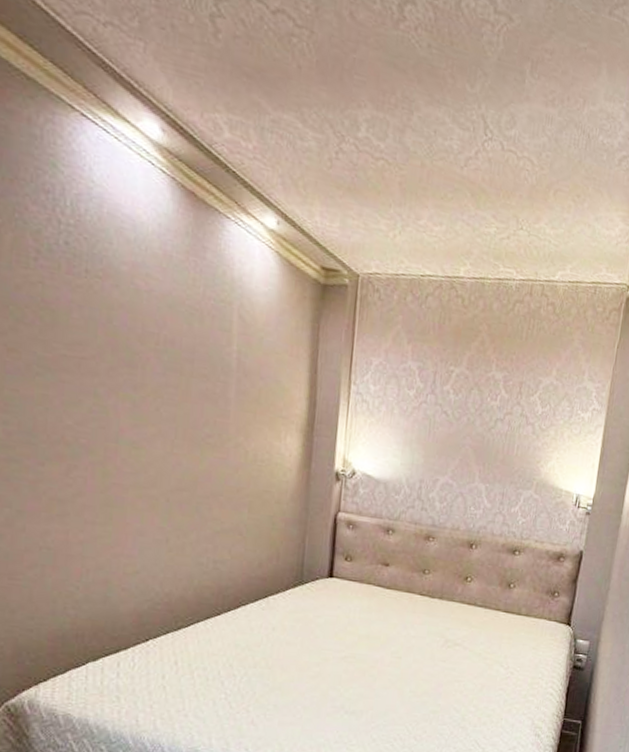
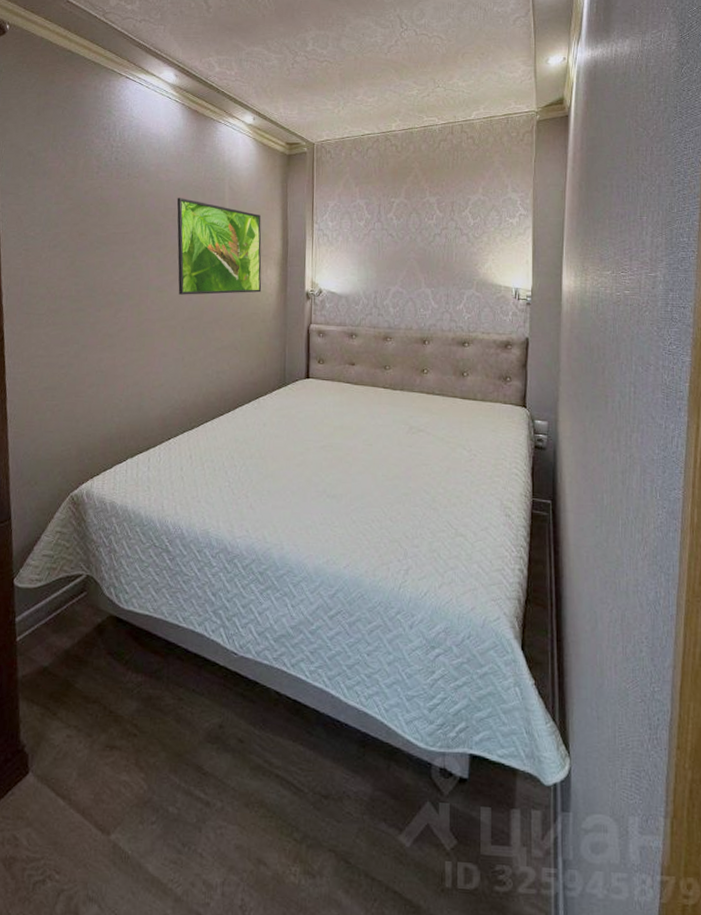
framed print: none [161,318,282,465] -> present [177,198,262,295]

